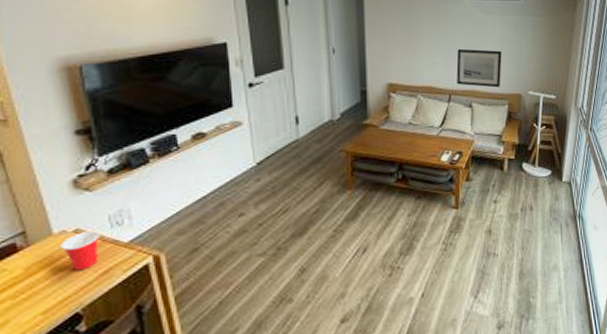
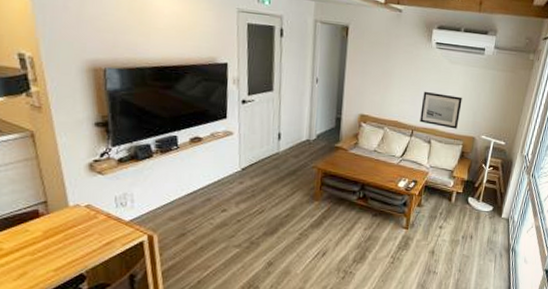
cup: present [61,230,100,271] -> none [74,207,106,239]

